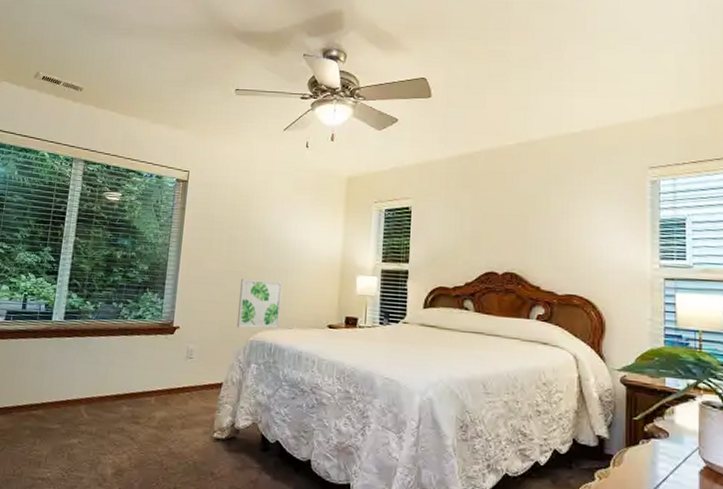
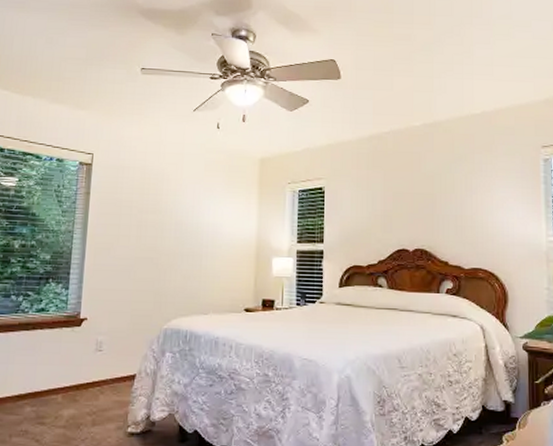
wall art: present [236,278,283,329] -> none [149,264,197,316]

